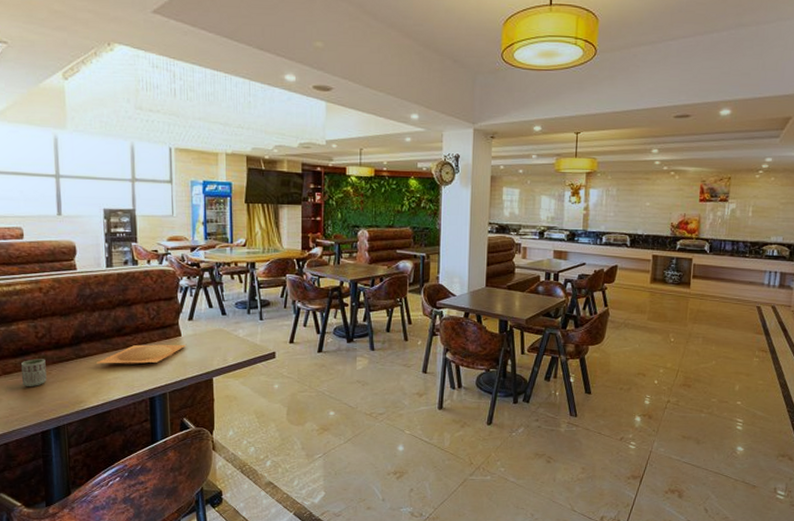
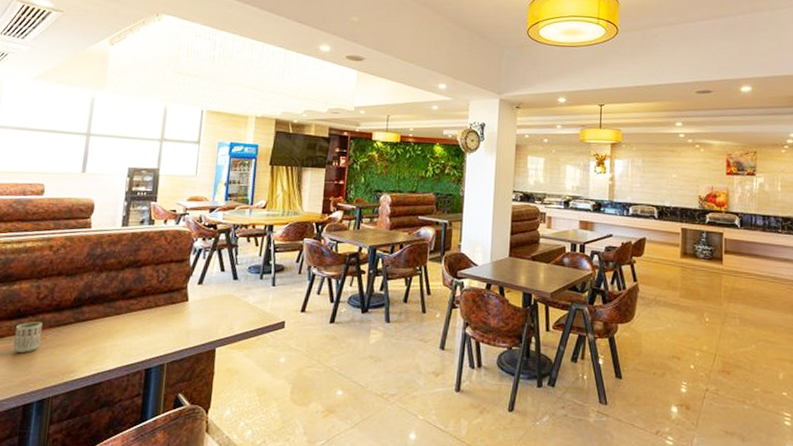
plate: present [97,344,187,365] -> none [95,309,193,331]

